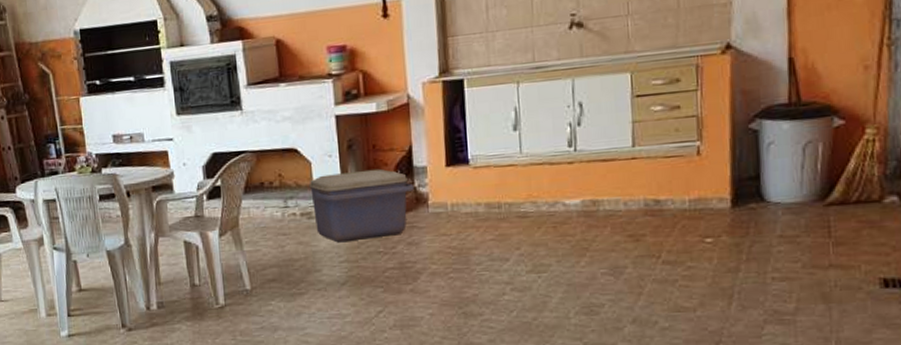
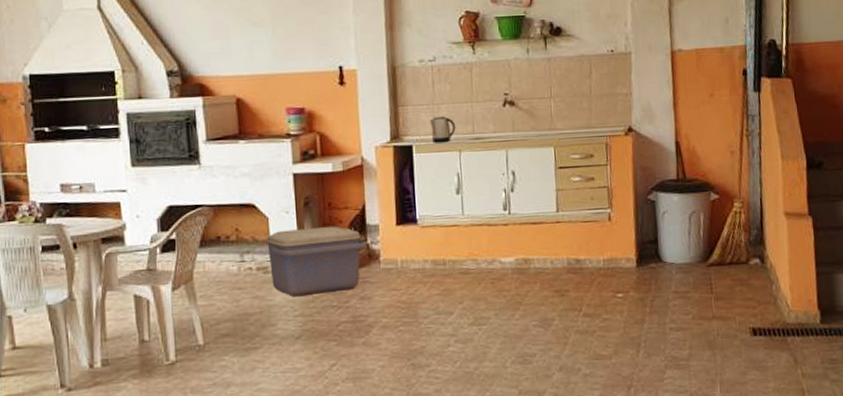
kettle: none [483,44,513,76] -> present [430,115,456,143]

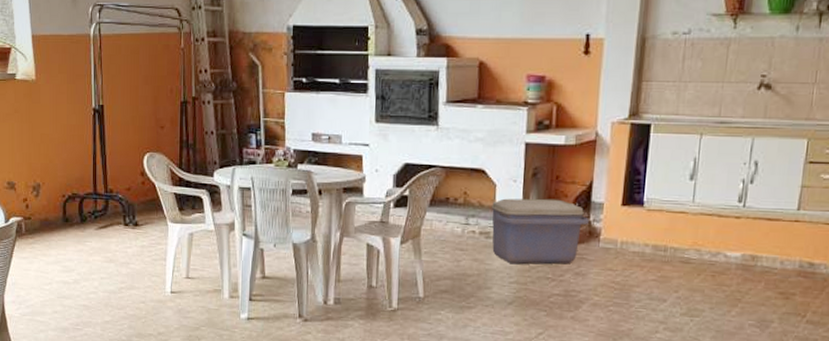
kettle: present [430,115,456,143] -> none [672,94,701,124]

